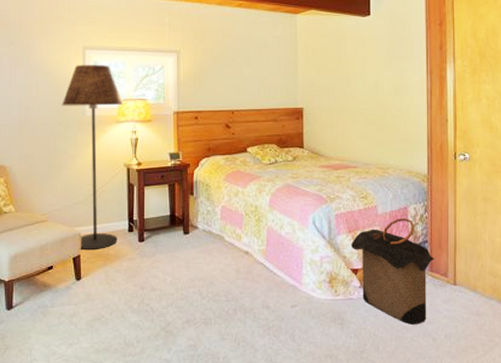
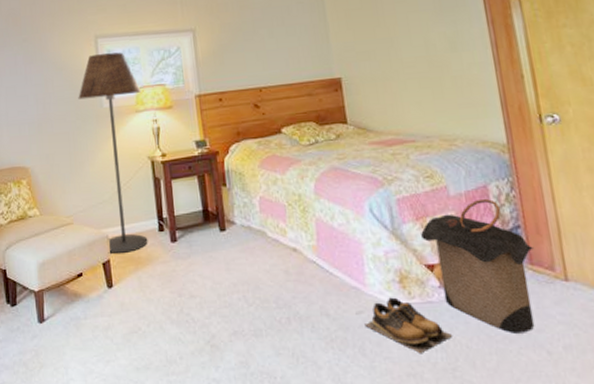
shoes: none [297,294,365,339] -> present [364,297,453,353]

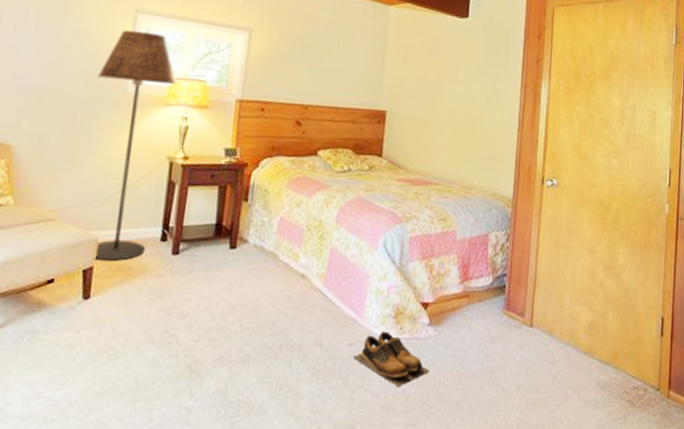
laundry hamper: present [421,198,535,333] -> none [424,246,514,372]

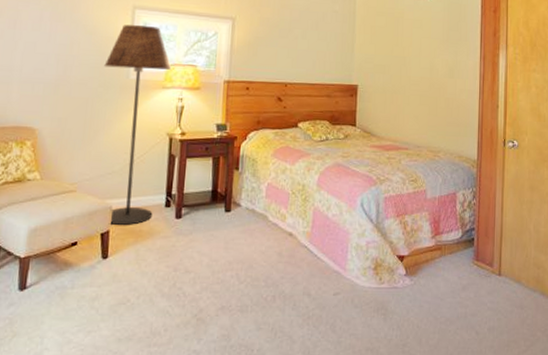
shoes: present [353,331,430,386] -> none [339,282,409,331]

